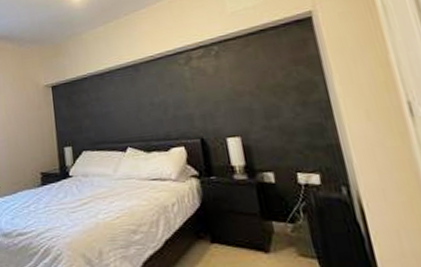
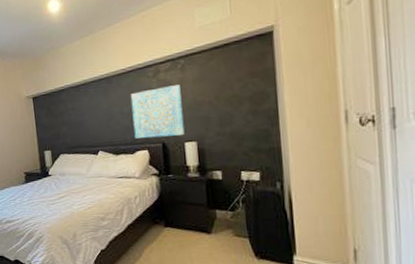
wall art: none [160,73,226,133] -> present [130,84,185,139]

